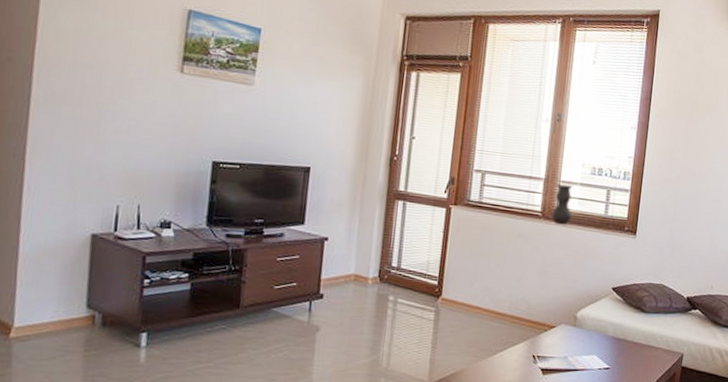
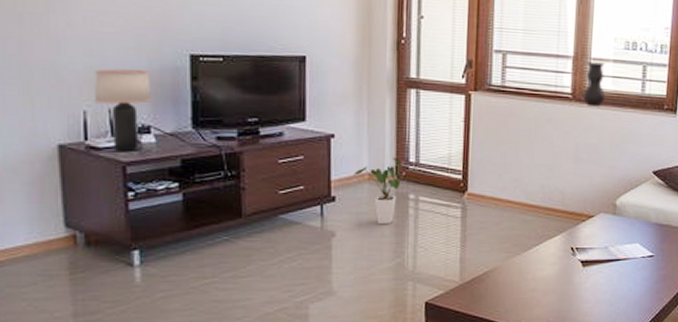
table lamp: none [126,170,177,244] -> present [93,69,153,153]
house plant: none [341,261,385,323] -> present [353,157,403,225]

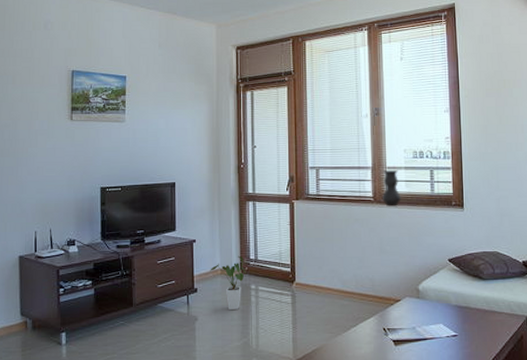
table lamp: present [93,69,153,153] -> none [41,201,77,260]

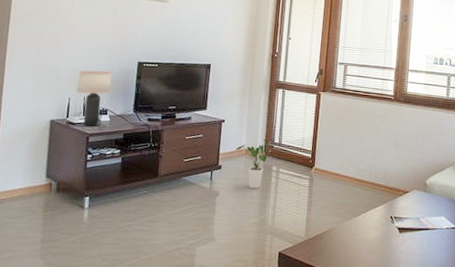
table lamp: none [41,201,77,260] -> present [75,70,112,127]
vase: present [382,170,401,206] -> none [402,72,419,106]

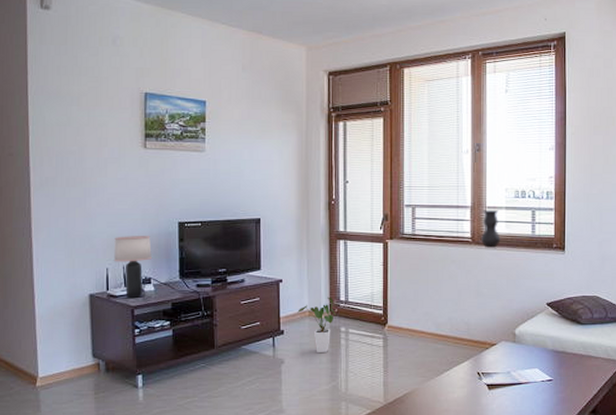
vase: none [402,72,419,106] -> present [481,210,501,248]

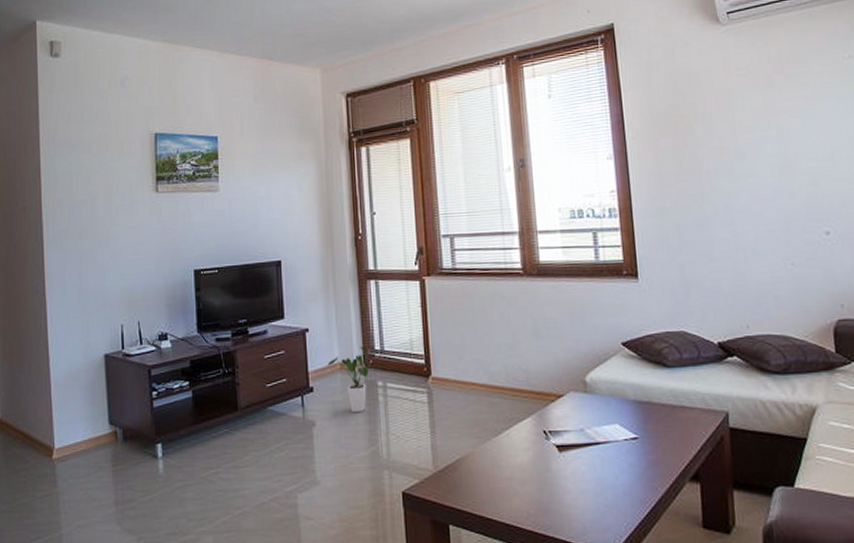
table lamp: present [113,236,153,299] -> none [127,287,169,358]
vase: present [481,210,501,248] -> none [533,234,558,280]

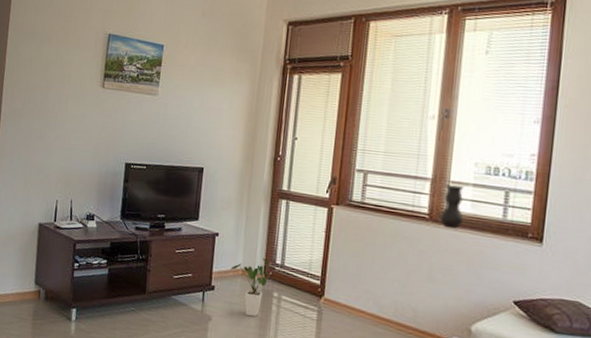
vase: none [533,234,558,280] -> present [440,184,464,229]

